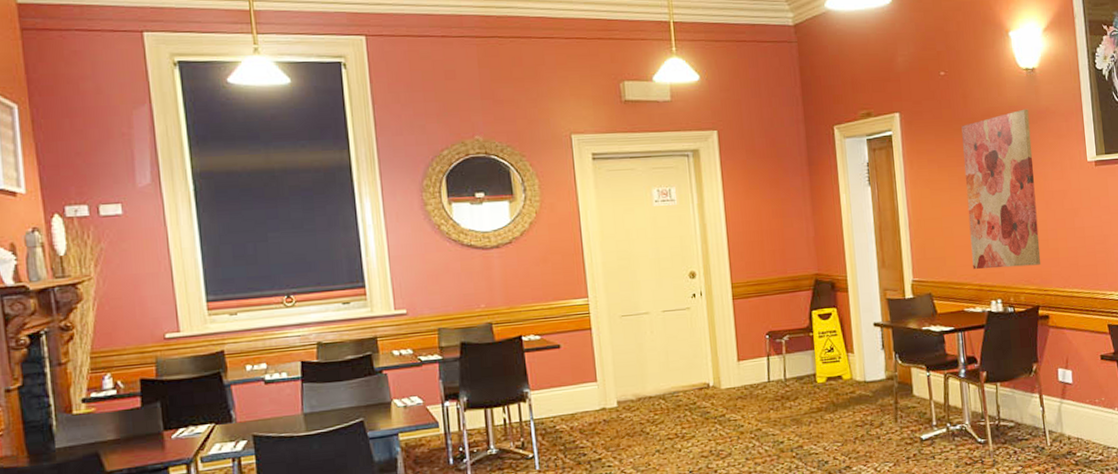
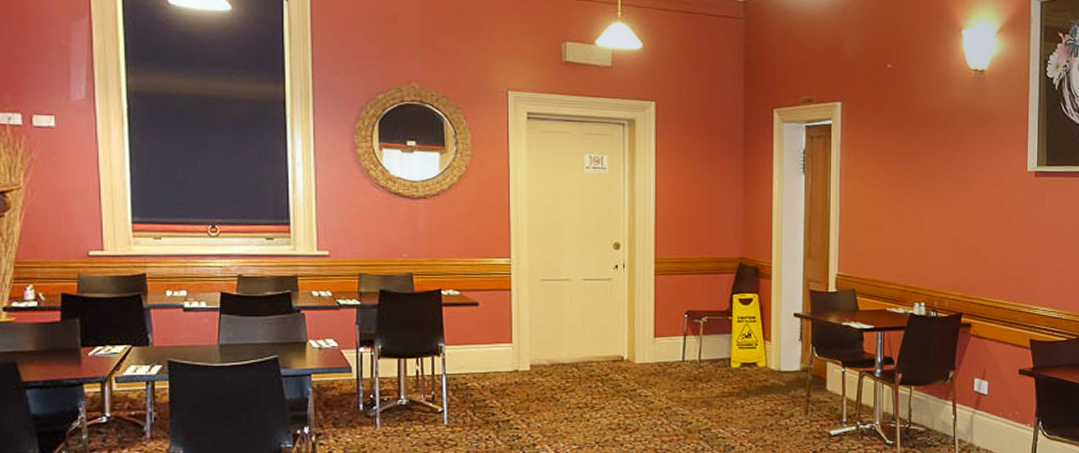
wall art: present [961,109,1041,269] -> none [900,111,973,272]

